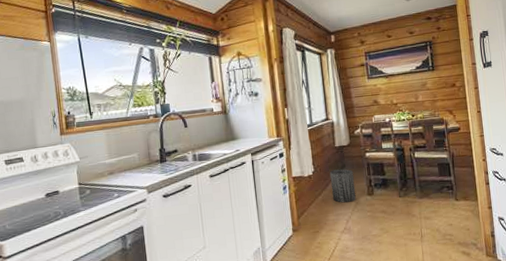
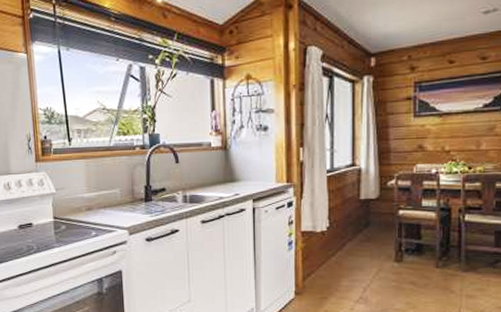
trash can: present [329,169,356,203] -> none [348,227,380,268]

